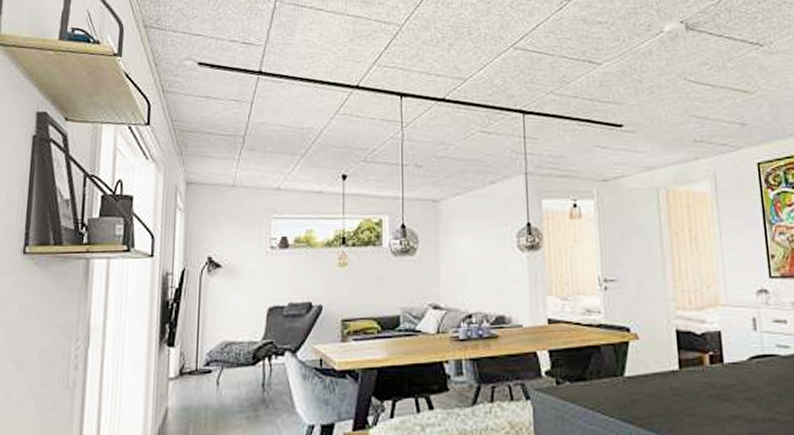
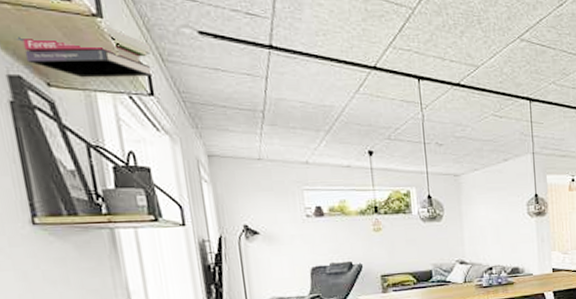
books: none [50,62,155,112] -> present [15,24,153,78]

